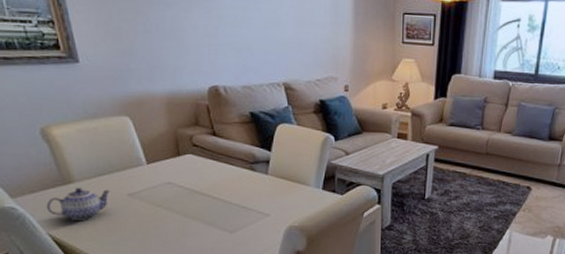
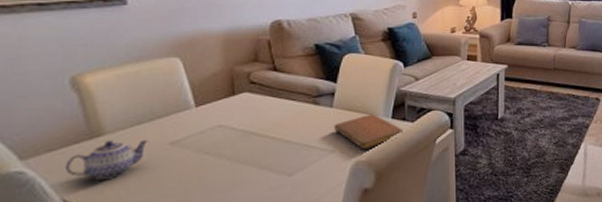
notebook: none [269,184,334,217] -> present [334,114,404,150]

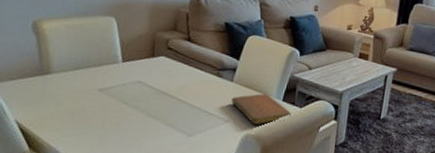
teapot: present [64,139,149,180] -> none [20,78,84,111]

